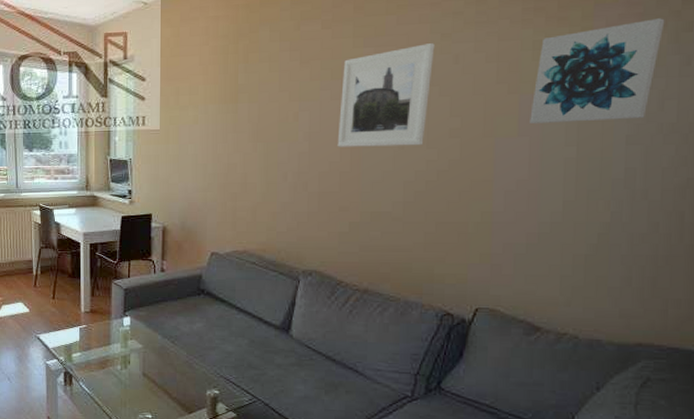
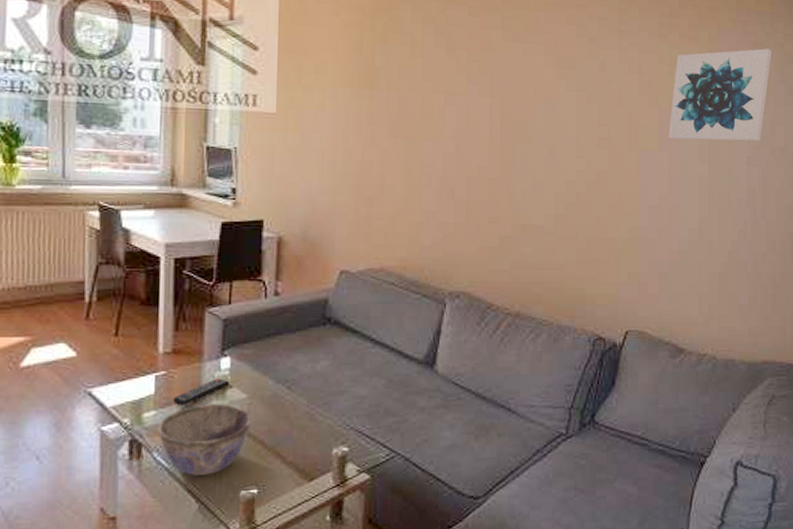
bowl: none [82,350,146,401] -> present [158,404,252,476]
remote control: none [92,332,130,351] -> present [173,378,230,407]
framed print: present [337,43,435,147] -> none [486,46,582,154]

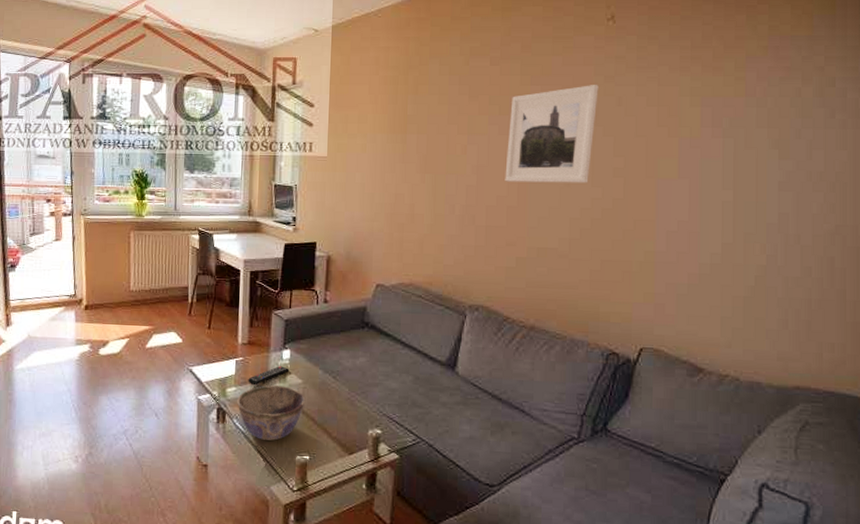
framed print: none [486,46,582,154] -> present [505,85,599,183]
wall art: present [669,48,772,142] -> none [689,73,810,167]

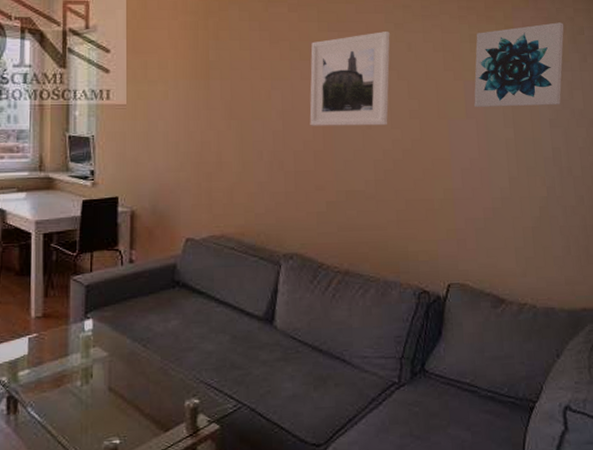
bowl: present [237,385,306,441] -> none [32,362,113,428]
remote control: present [248,366,290,386] -> none [44,339,93,365]
wall art: none [689,73,810,167] -> present [474,22,564,107]

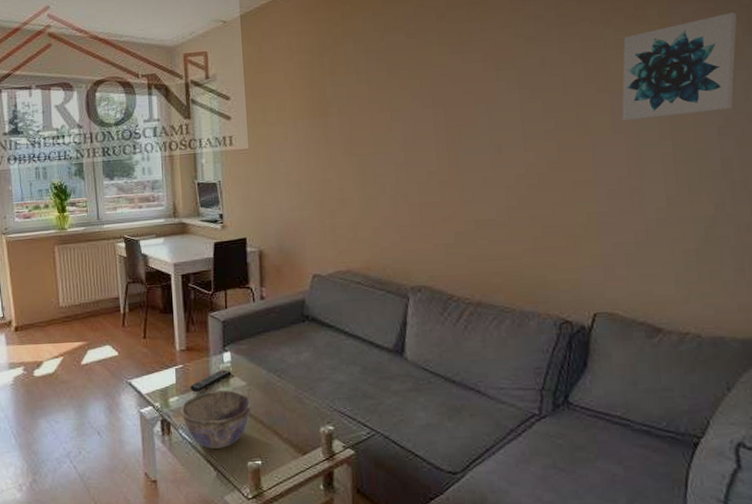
bowl: none [32,362,113,428] -> present [181,390,252,449]
remote control: none [44,339,93,365] -> present [190,369,232,393]
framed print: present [309,31,390,126] -> none [432,47,521,156]

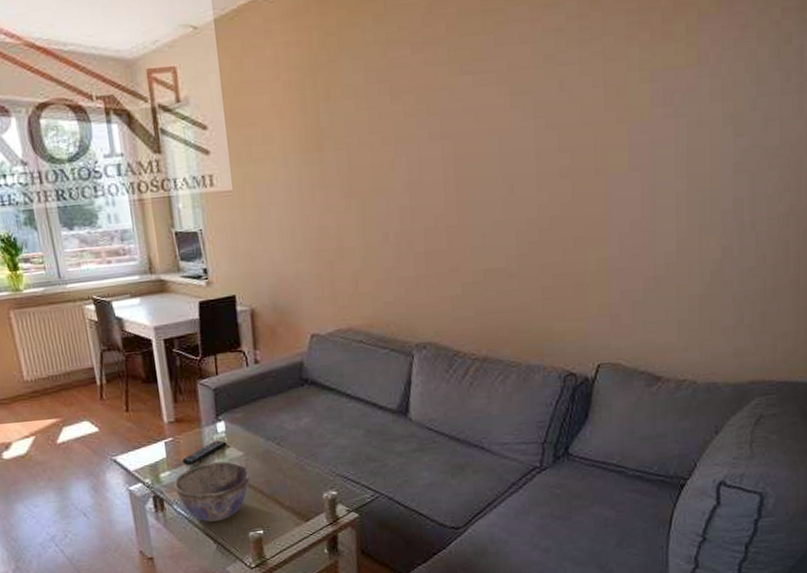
wall art: present [622,12,737,120] -> none [640,30,766,156]

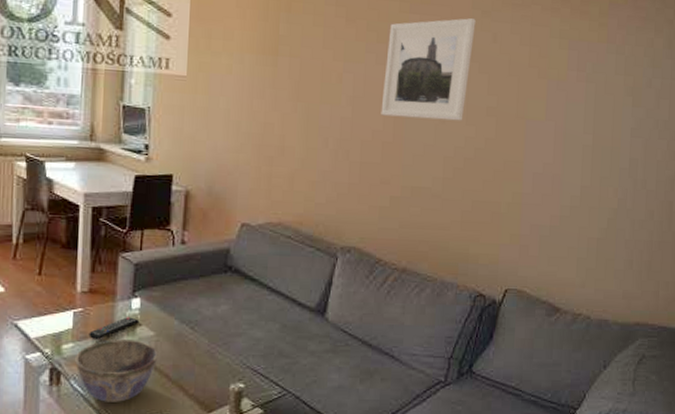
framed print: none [440,67,538,197] -> present [381,18,476,121]

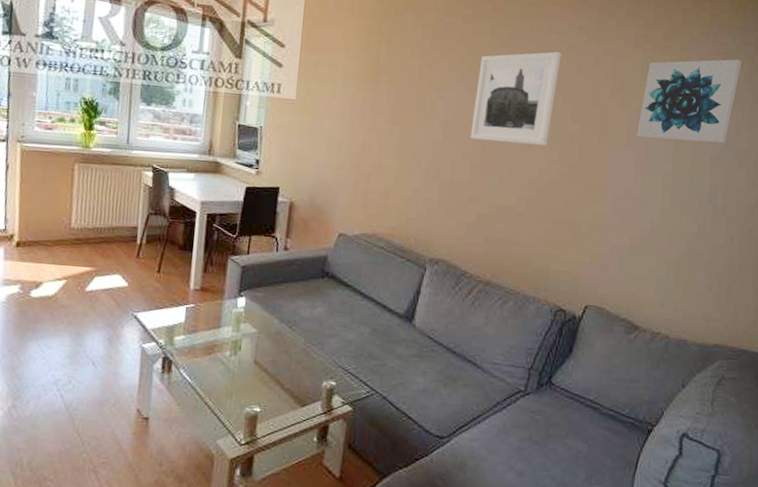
bowl: present [75,339,158,402] -> none [185,334,259,392]
remote control: present [89,317,140,341] -> none [198,314,244,334]
wall art: none [556,24,661,114] -> present [637,59,742,144]

